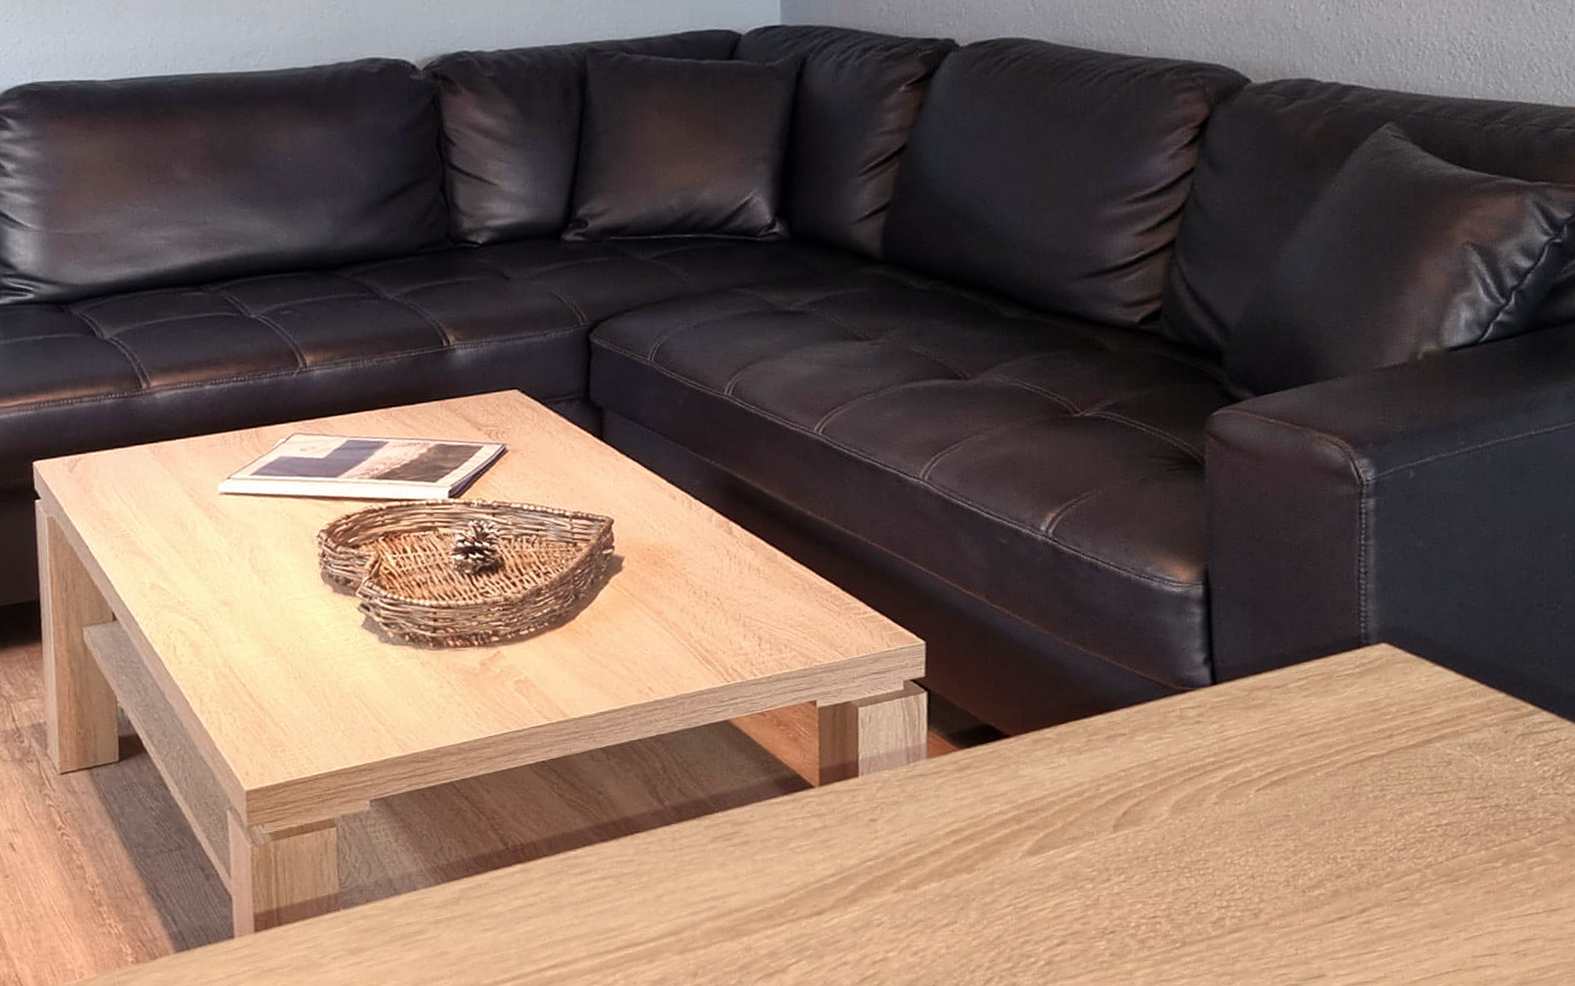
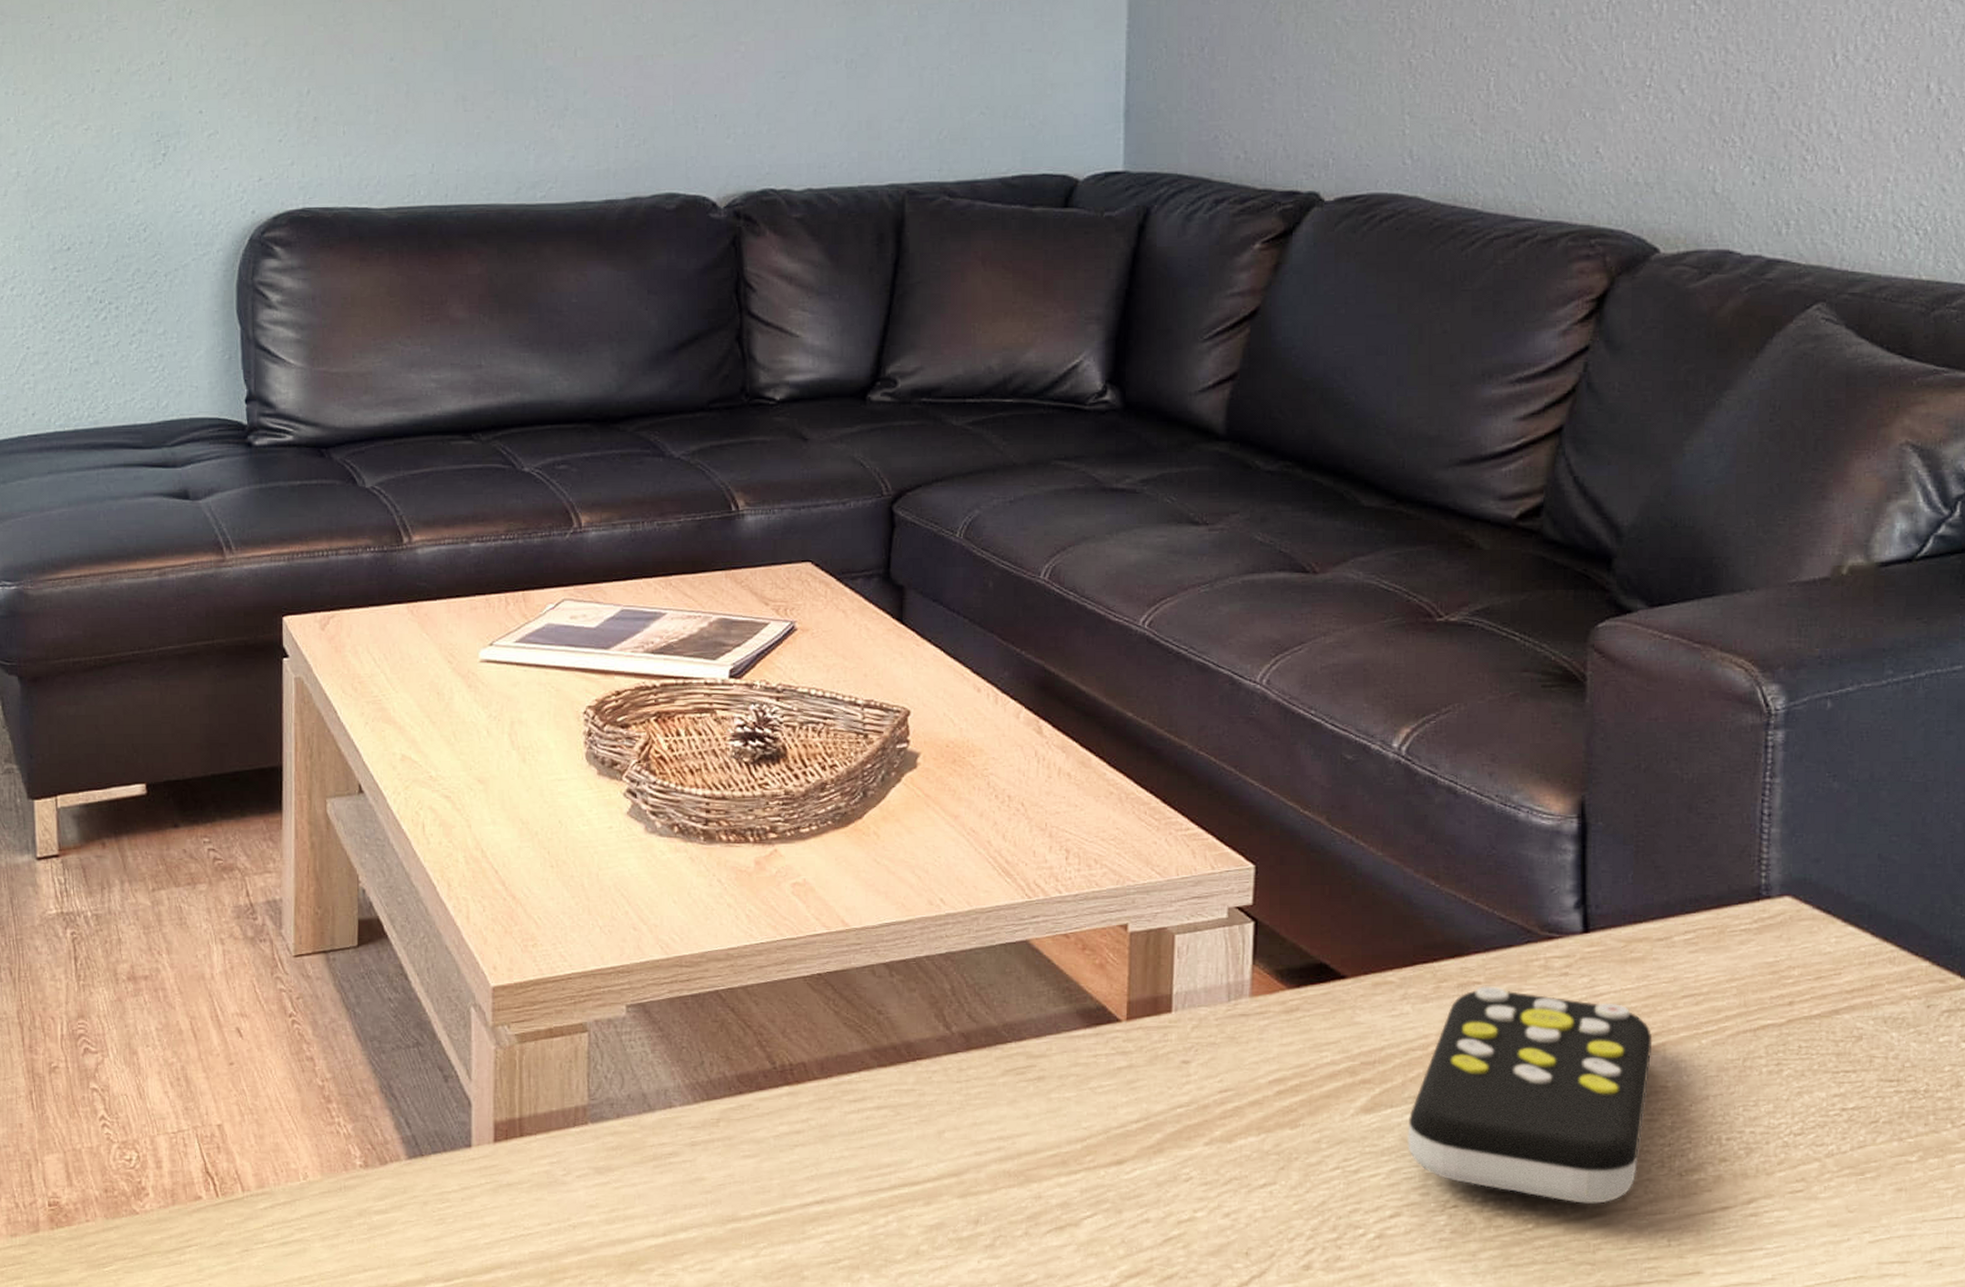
remote control: none [1069,736,1275,922] -> present [1407,986,1653,1204]

